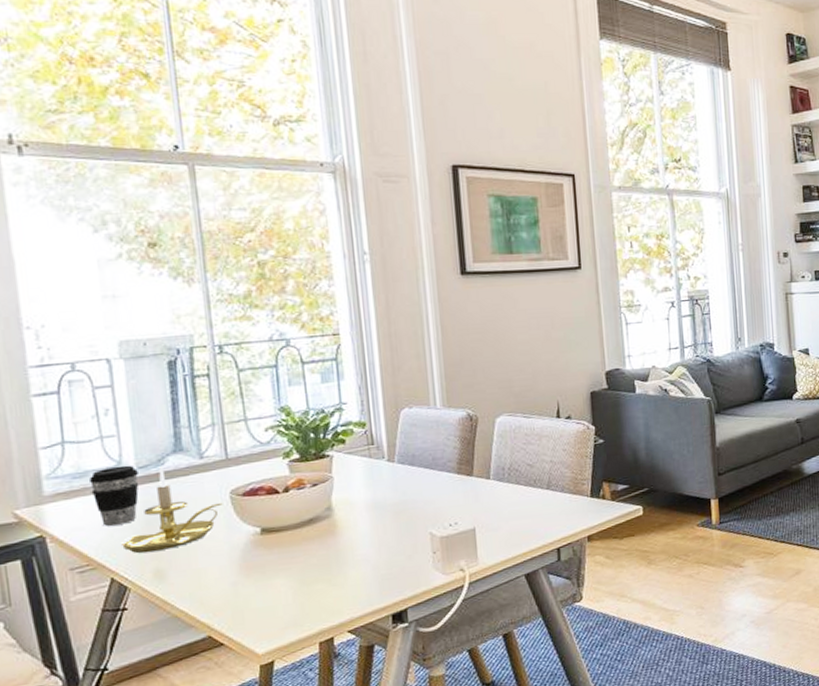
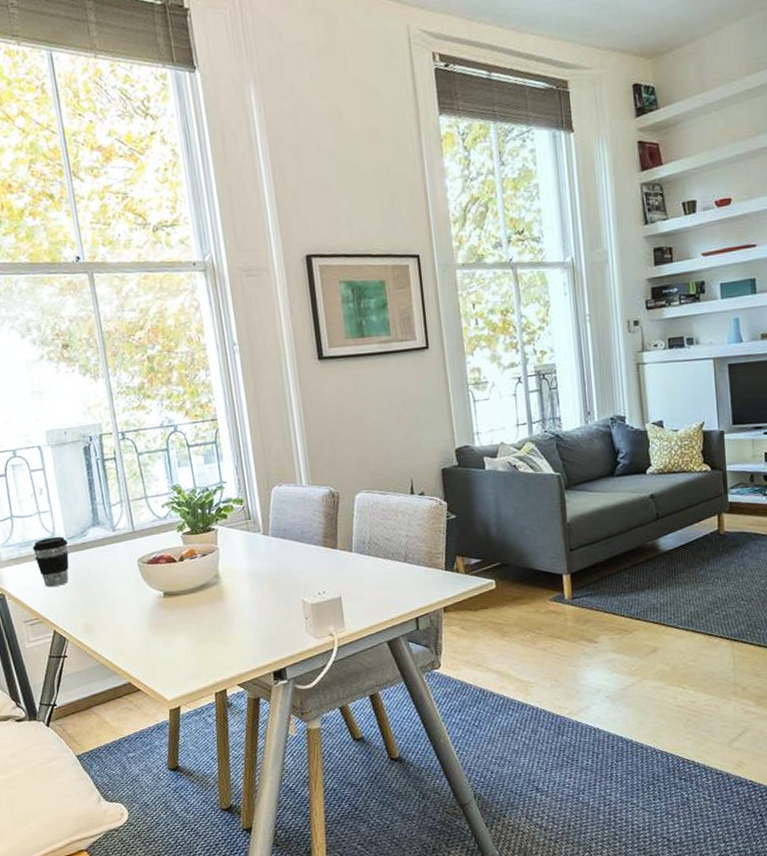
candle holder: present [121,466,223,553] -> none [59,537,133,611]

